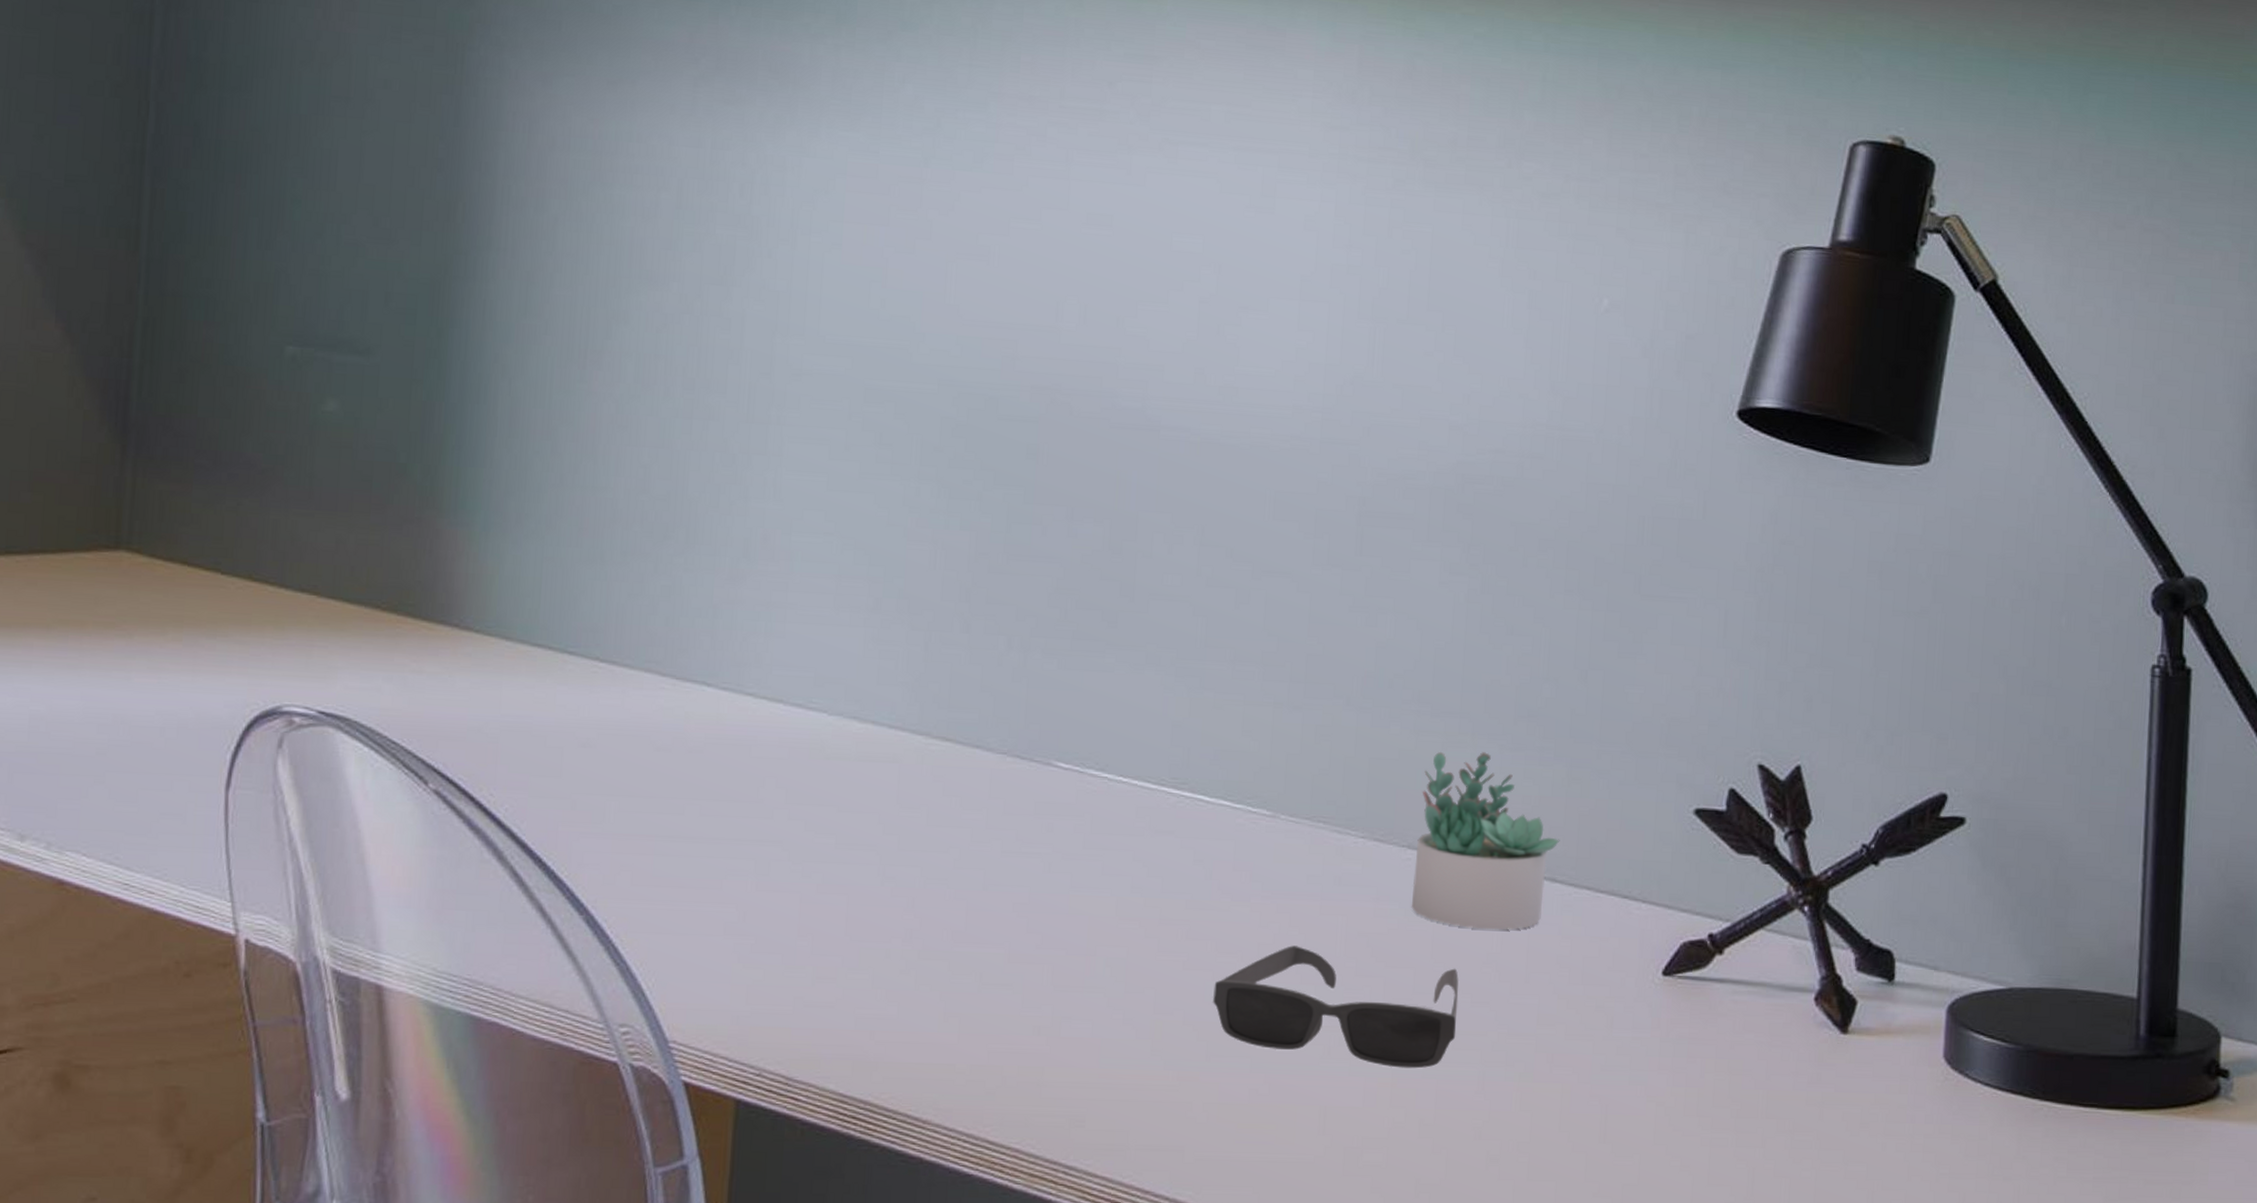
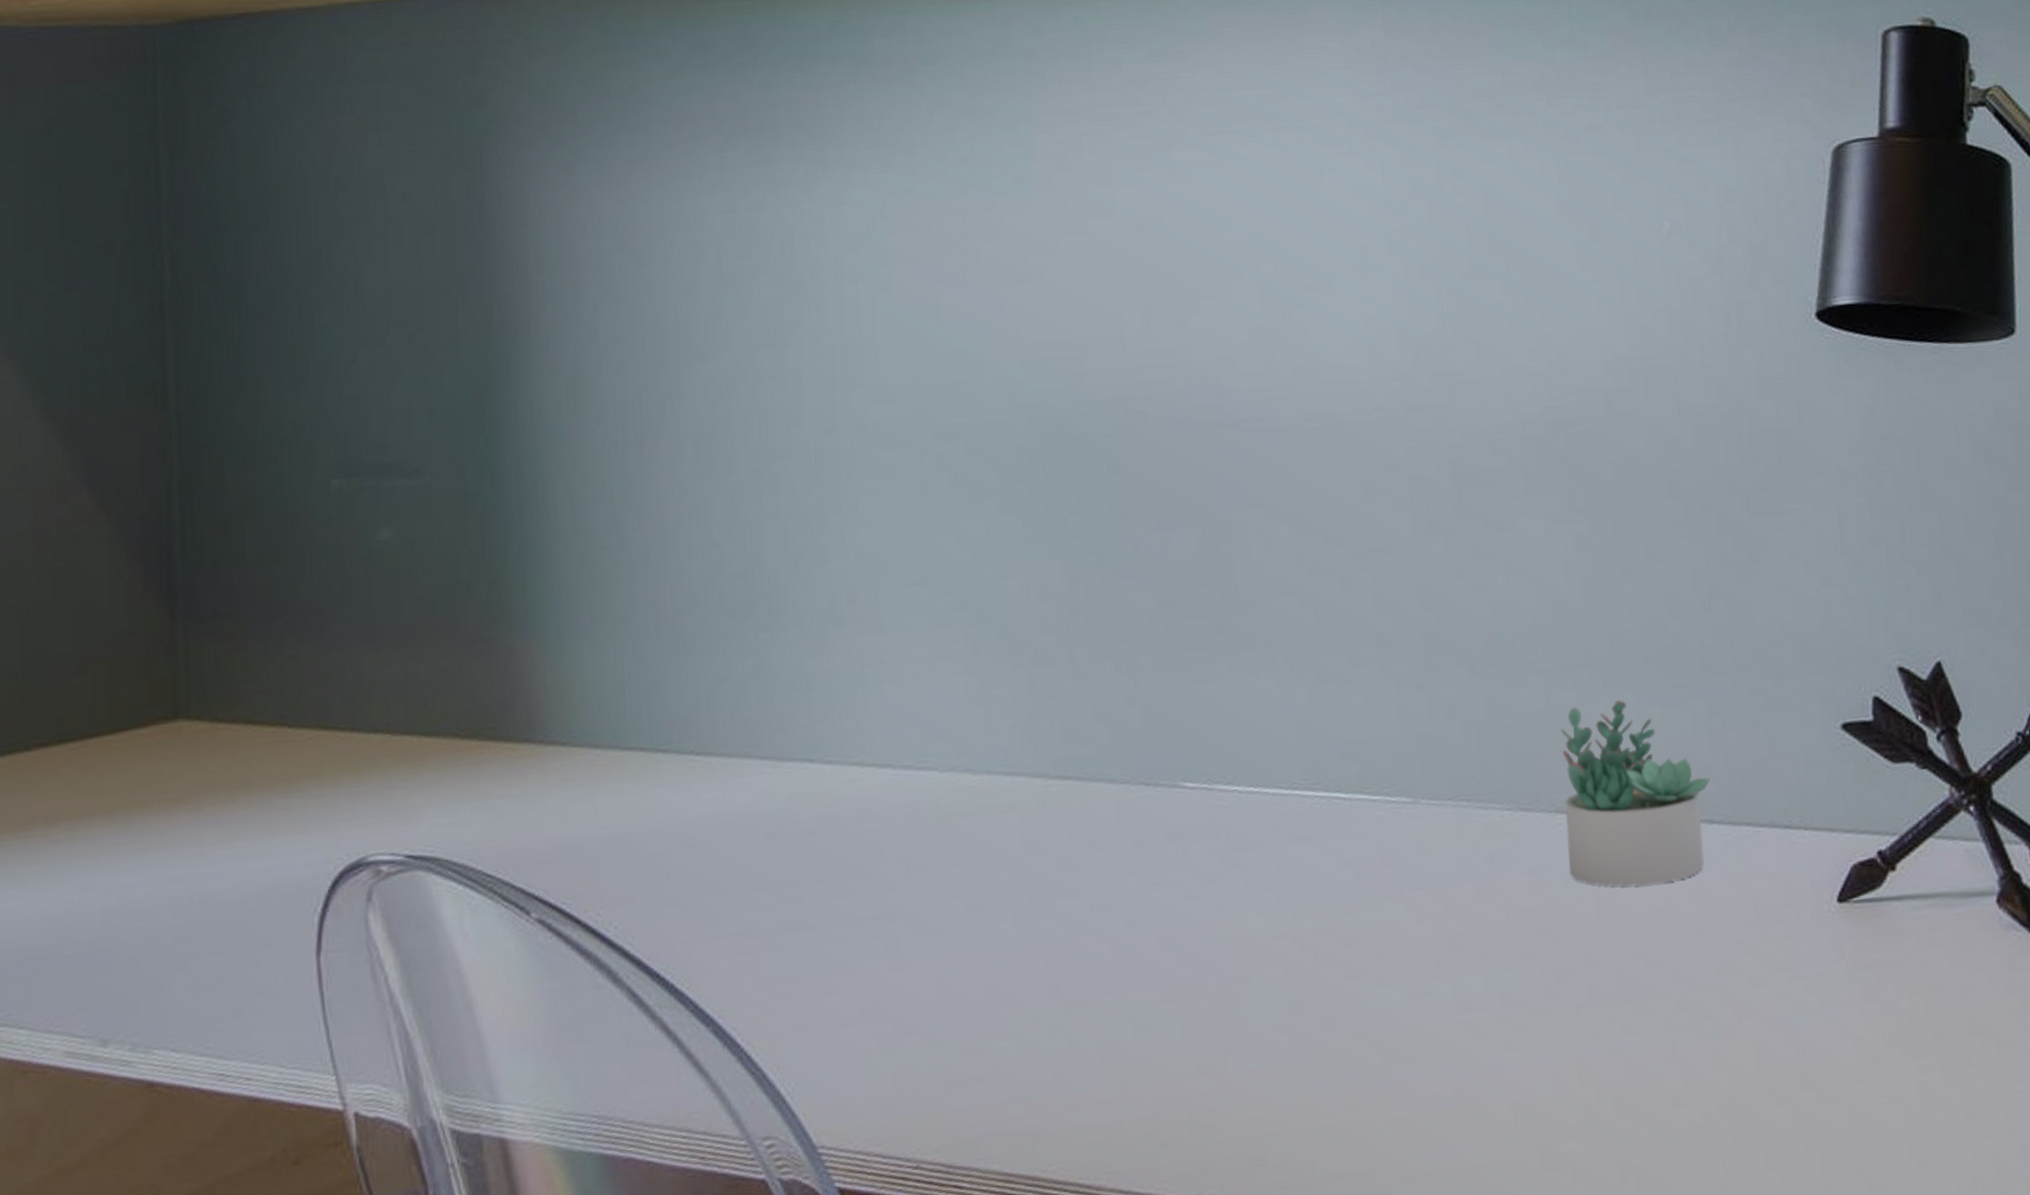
glasses: present [1213,945,1459,1069] -> none [1379,931,1637,1049]

